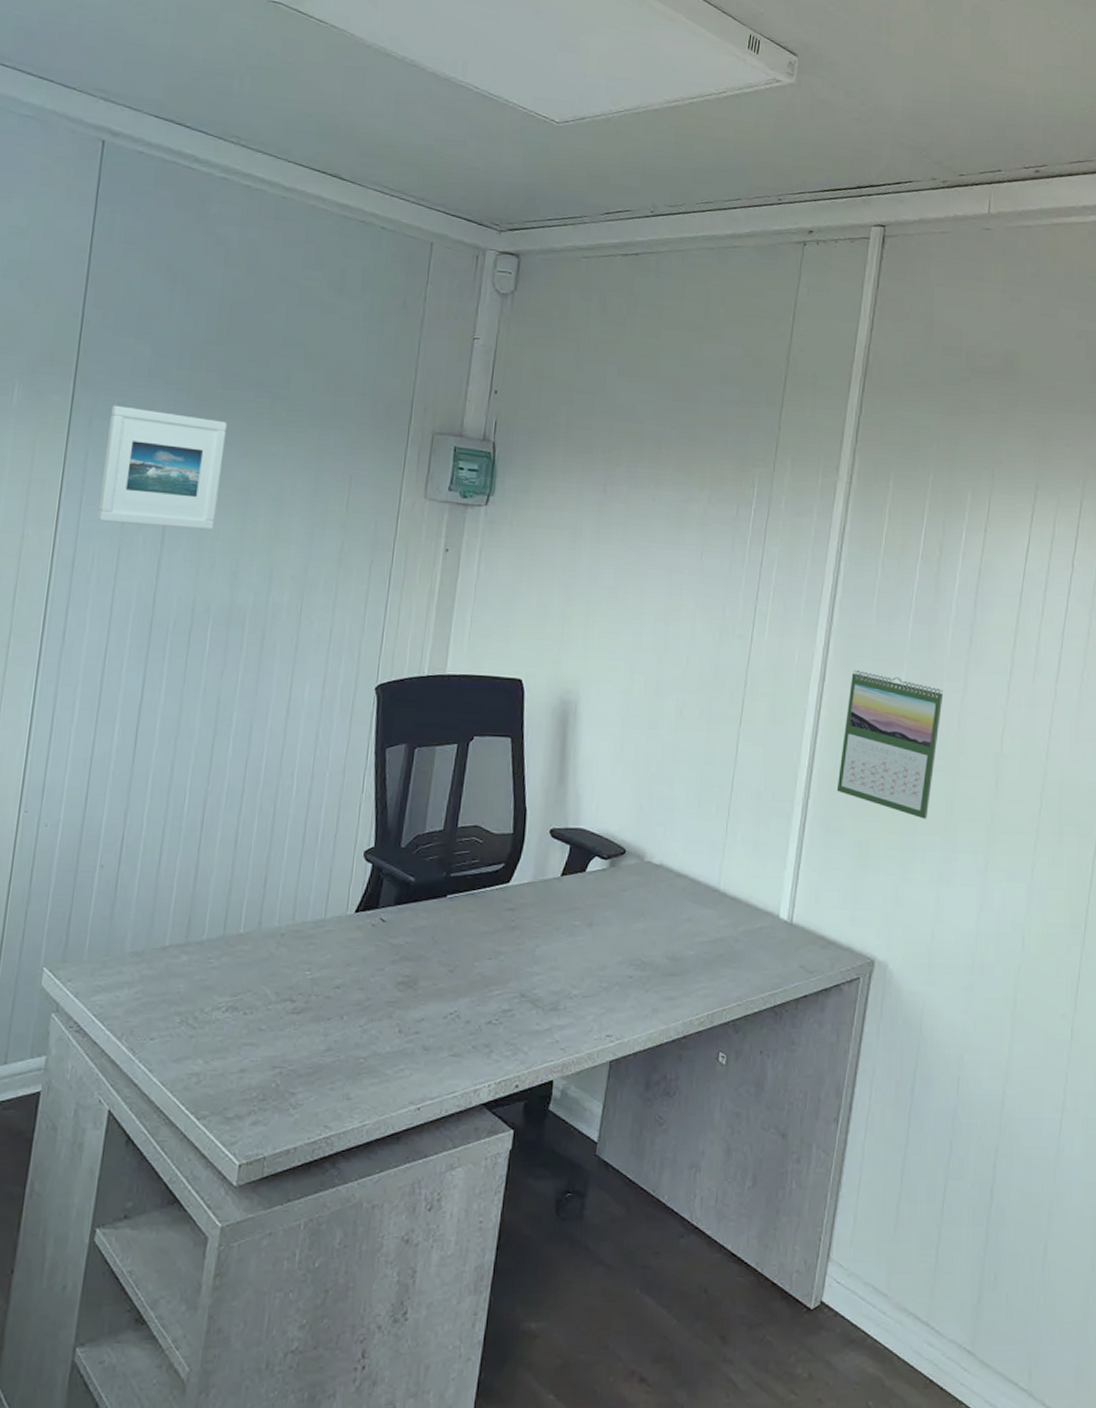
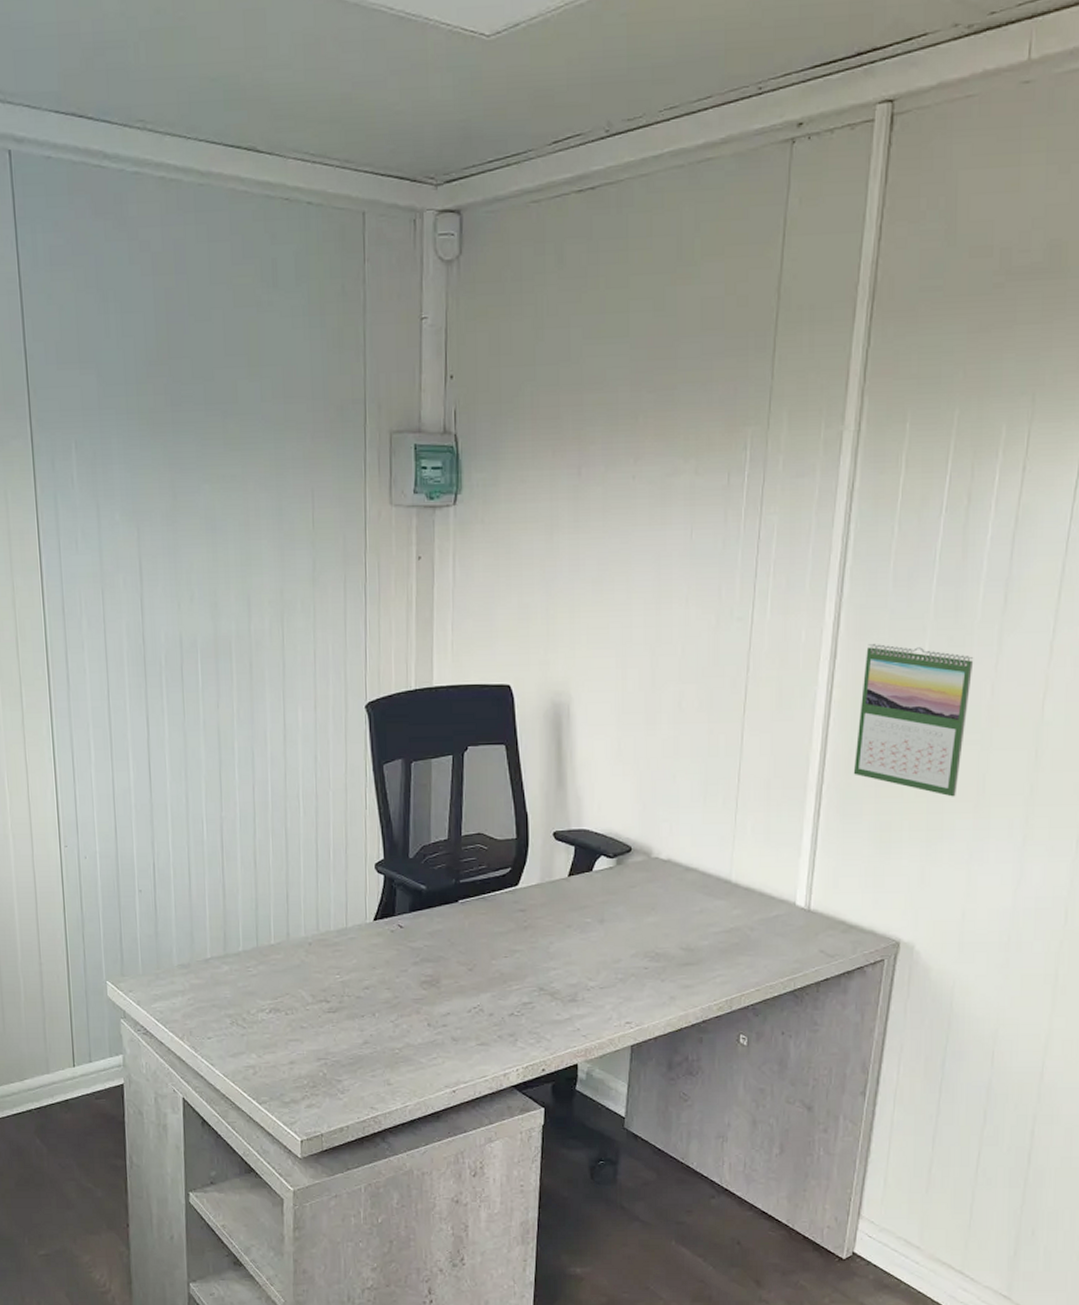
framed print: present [97,405,227,531] -> none [70,443,188,565]

